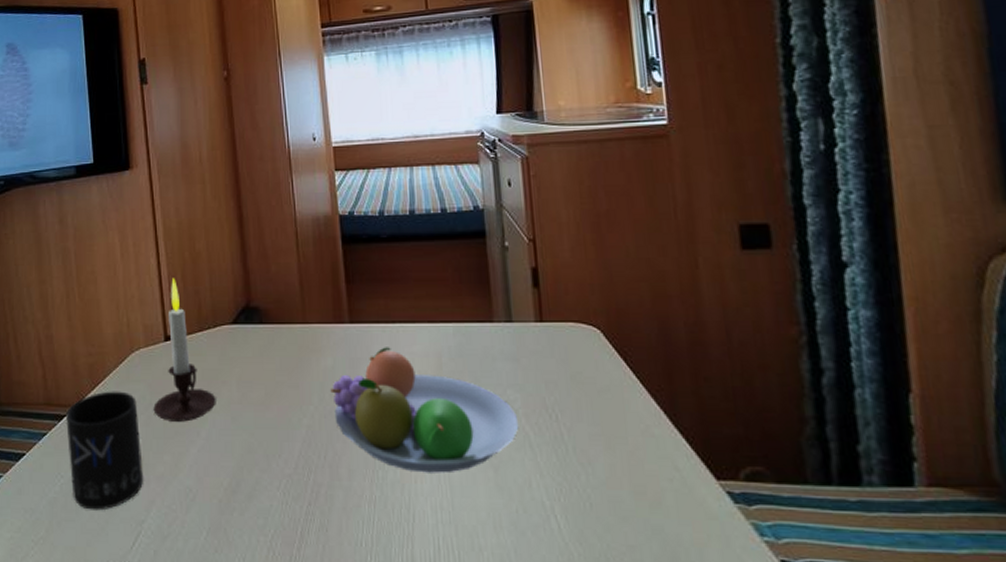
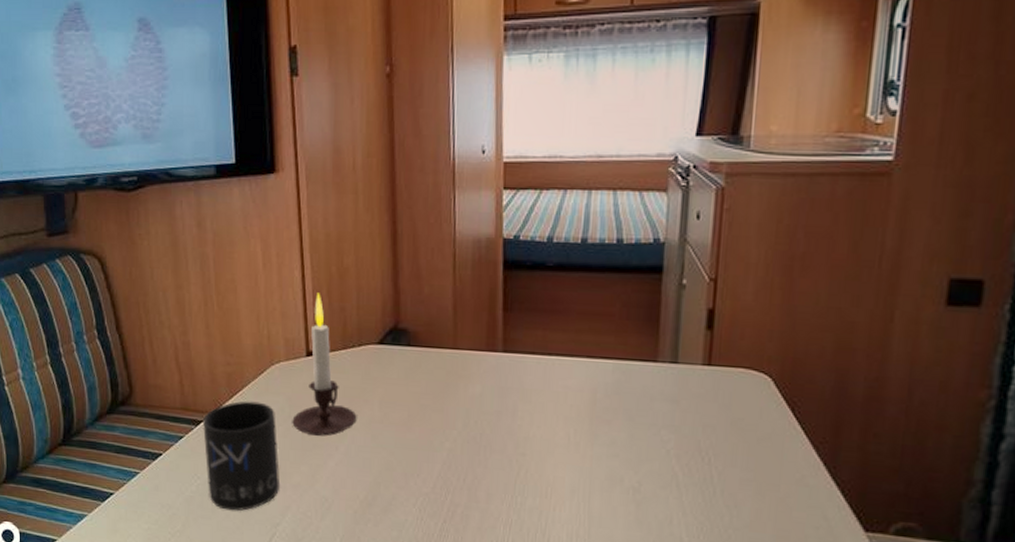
fruit bowl: present [330,347,519,473] -> none [476,378,669,504]

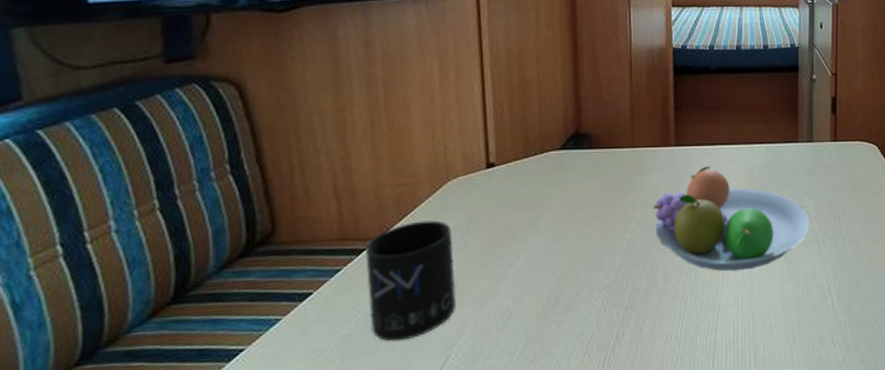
candle: present [292,293,357,436] -> none [470,106,539,247]
fruit bowl: none [476,378,669,504] -> present [653,166,810,272]

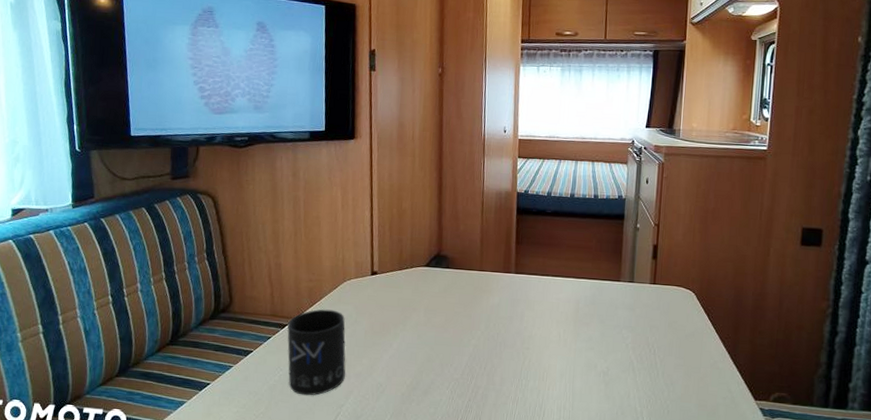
fruit bowl: present [653,166,810,272] -> none [494,293,628,385]

